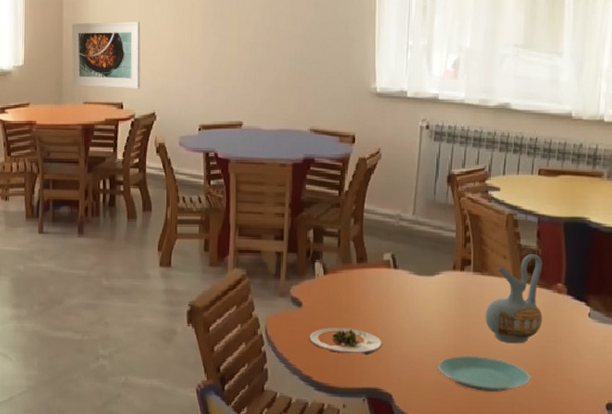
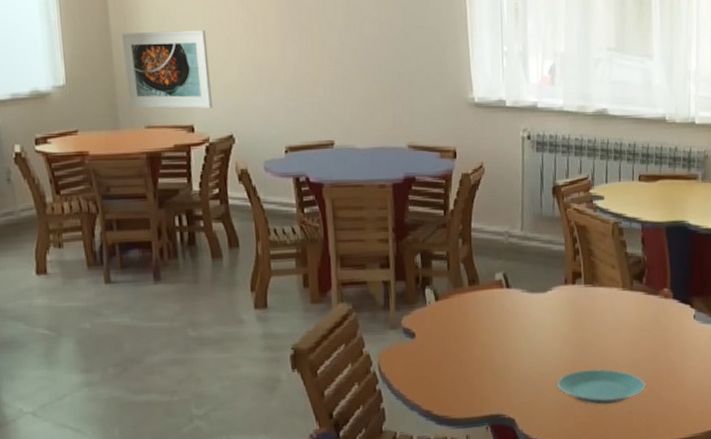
salad plate: present [309,327,382,354] -> none [425,355,501,383]
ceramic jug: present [485,254,543,344] -> none [598,261,653,353]

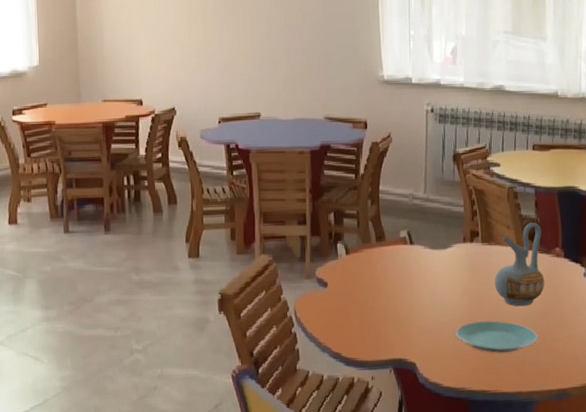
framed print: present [121,30,212,109] -> none [85,19,158,86]
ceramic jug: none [598,261,653,353] -> present [494,223,545,307]

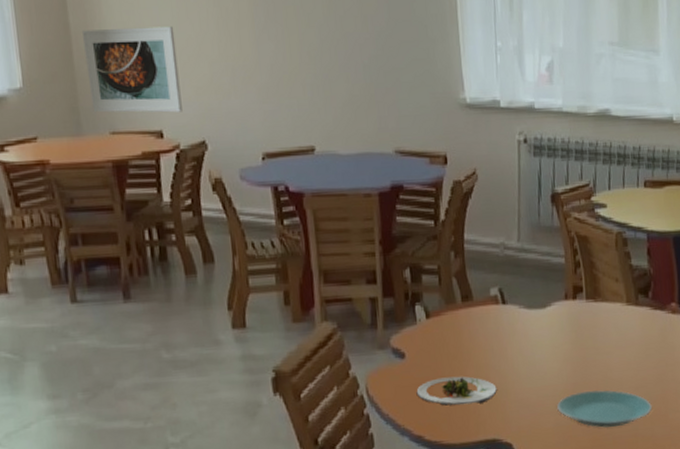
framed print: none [85,19,158,86] -> present [81,26,182,113]
salad plate: none [336,303,404,328] -> present [416,376,497,406]
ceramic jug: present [494,223,545,307] -> none [601,274,660,373]

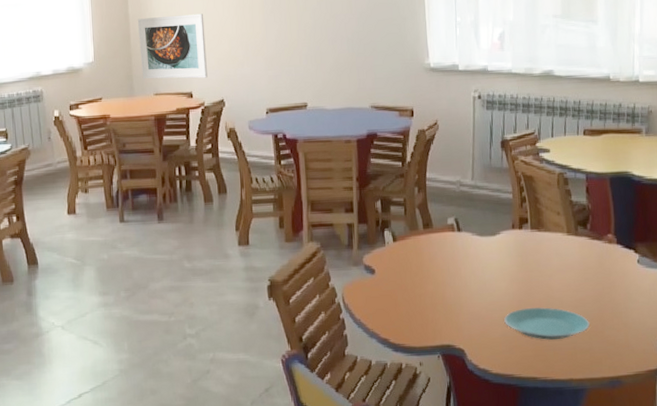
salad plate: present [416,376,497,406] -> none [383,290,452,315]

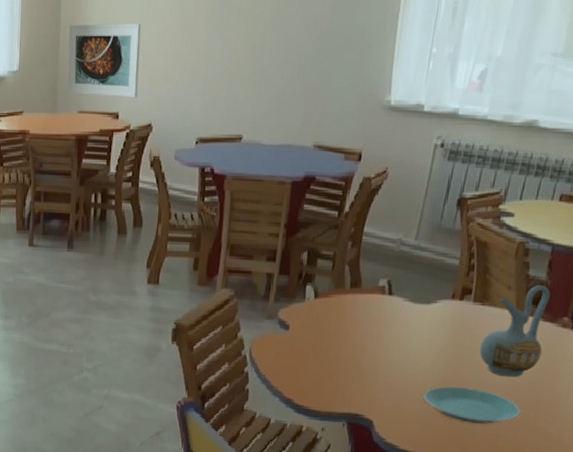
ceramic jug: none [544,209,597,294] -> present [479,285,550,377]

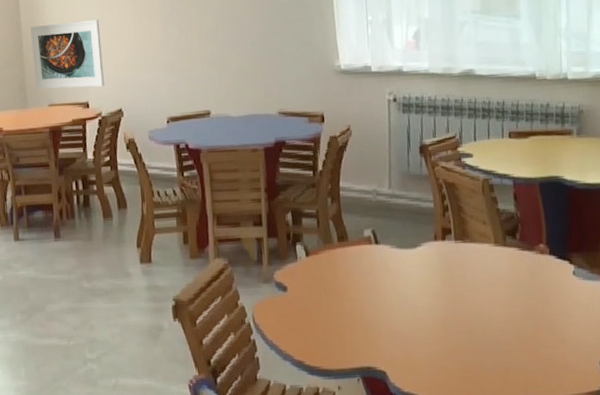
plate: present [423,386,521,424] -> none [429,324,523,360]
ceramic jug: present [479,285,550,377] -> none [470,217,529,309]

